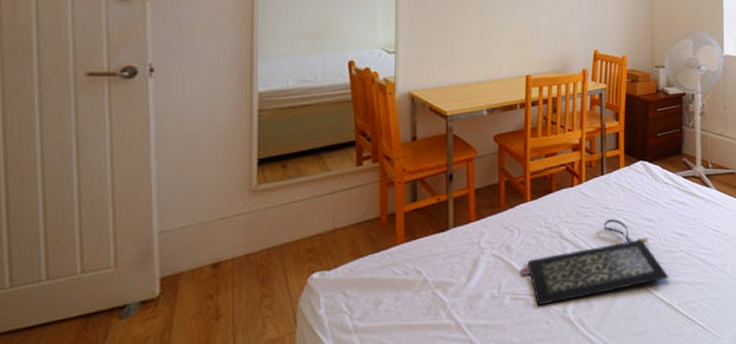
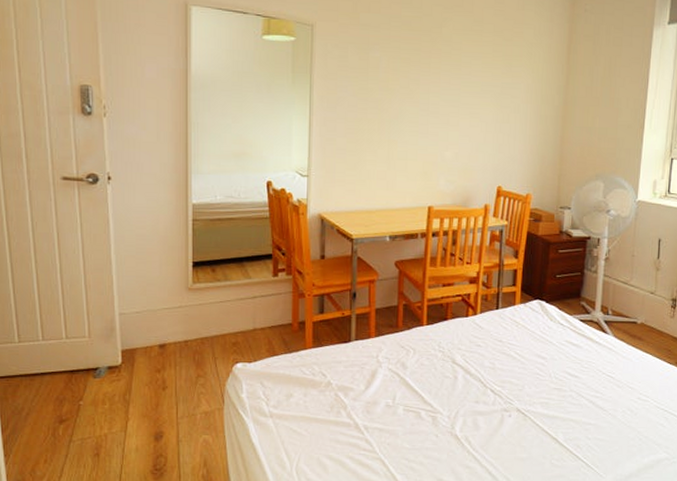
clutch bag: present [521,219,669,305] -> none [414,352,557,419]

